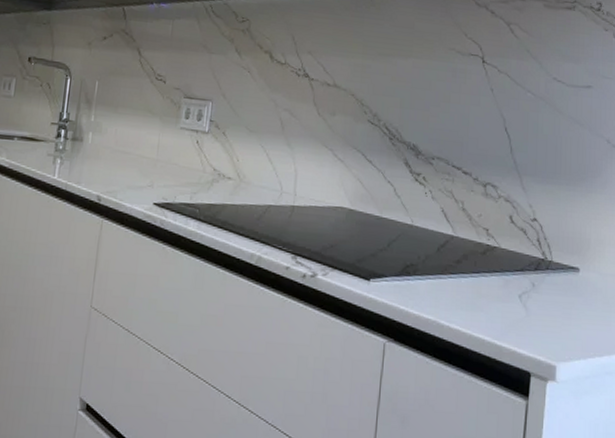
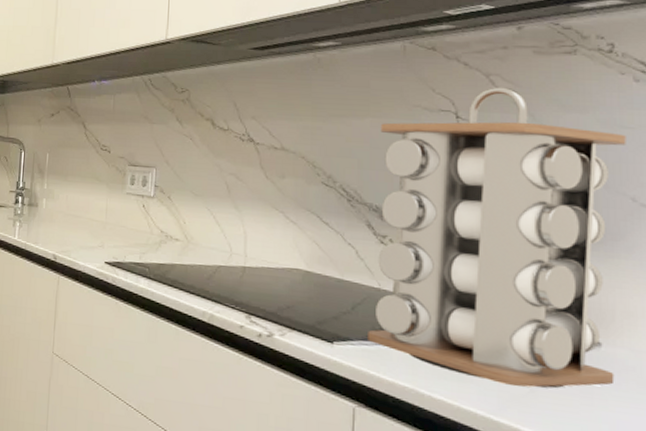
spice rack: none [400,35,606,312] -> present [368,87,626,389]

